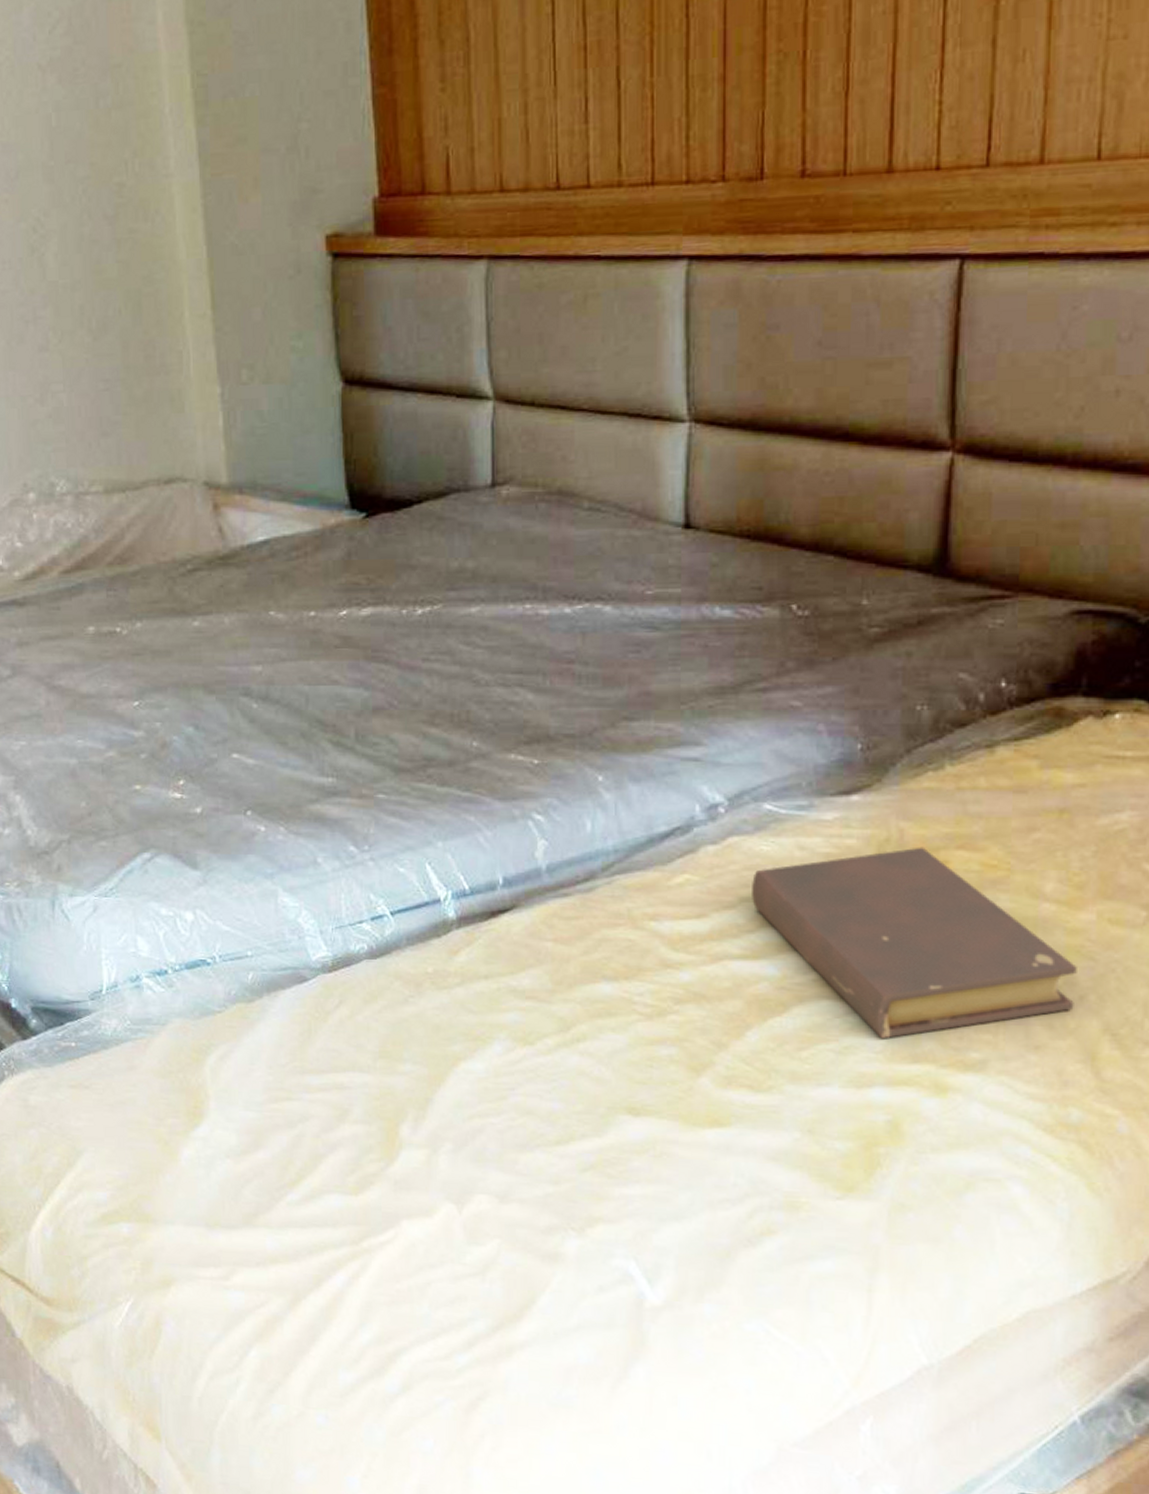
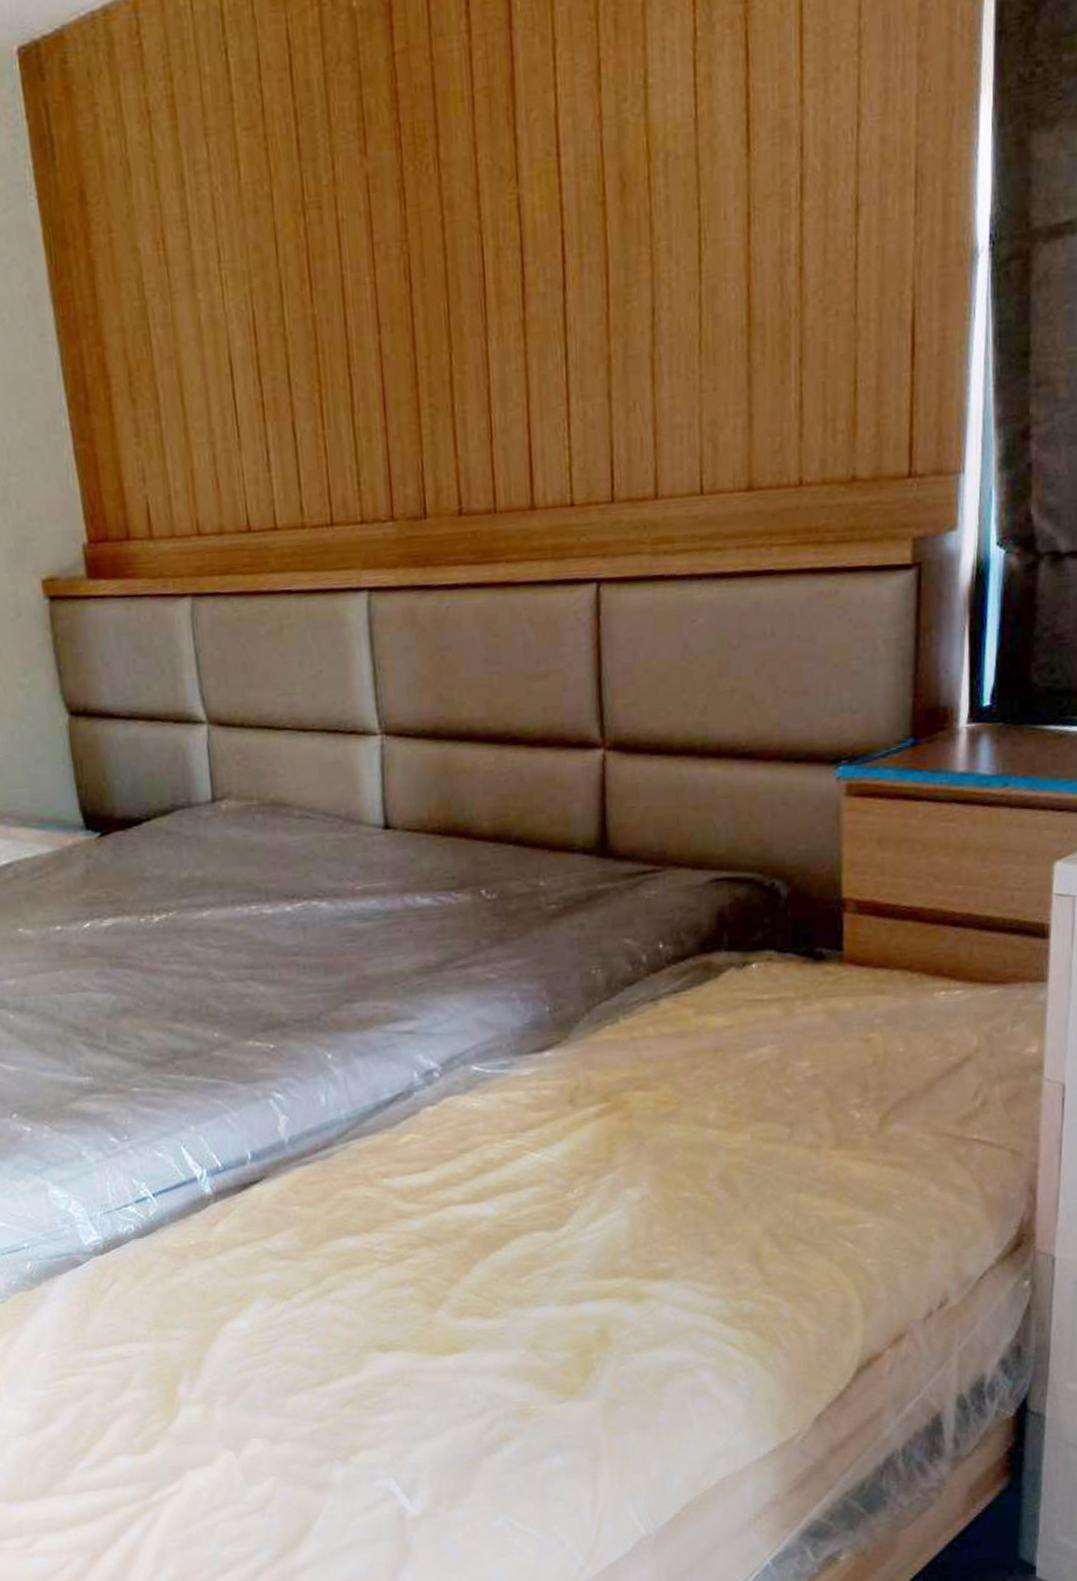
book: present [752,847,1077,1039] -> none [467,1091,739,1260]

